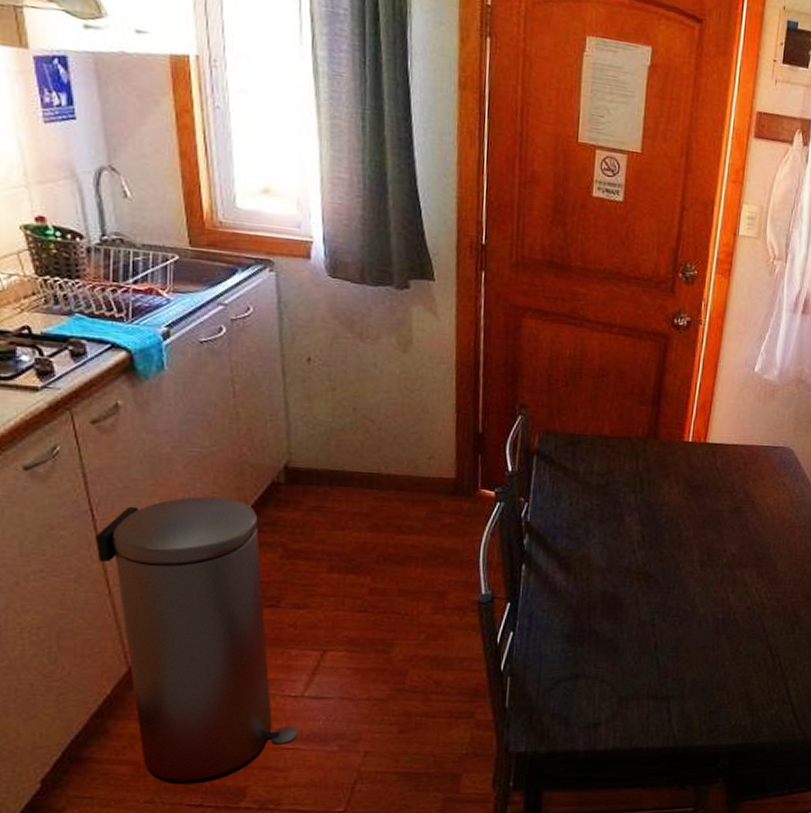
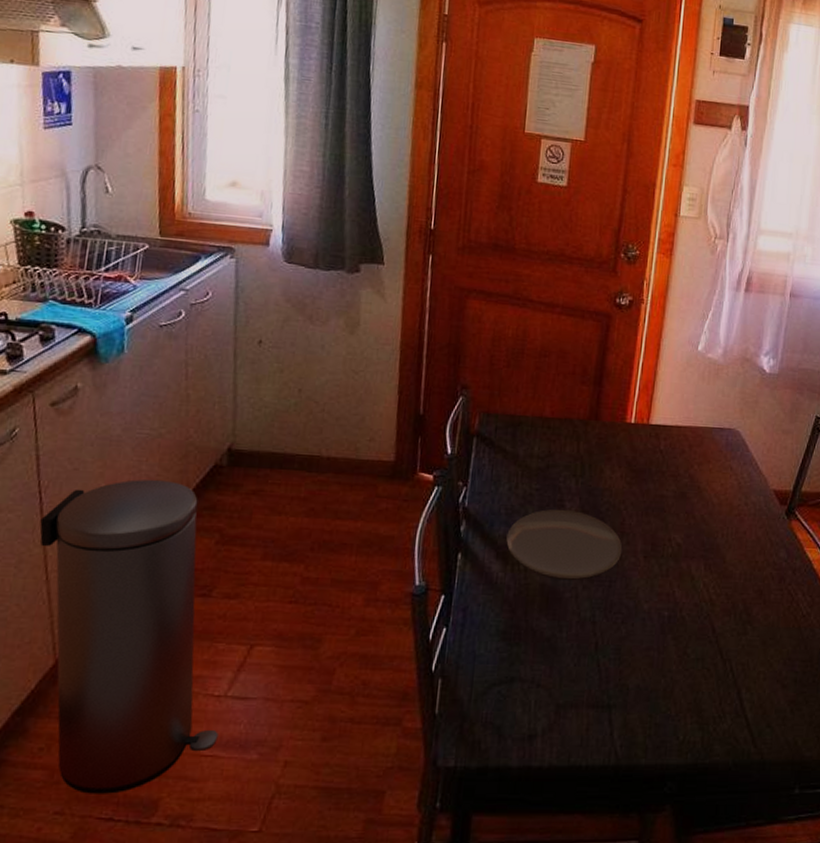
plate: none [568,523,680,588] -> present [506,509,623,580]

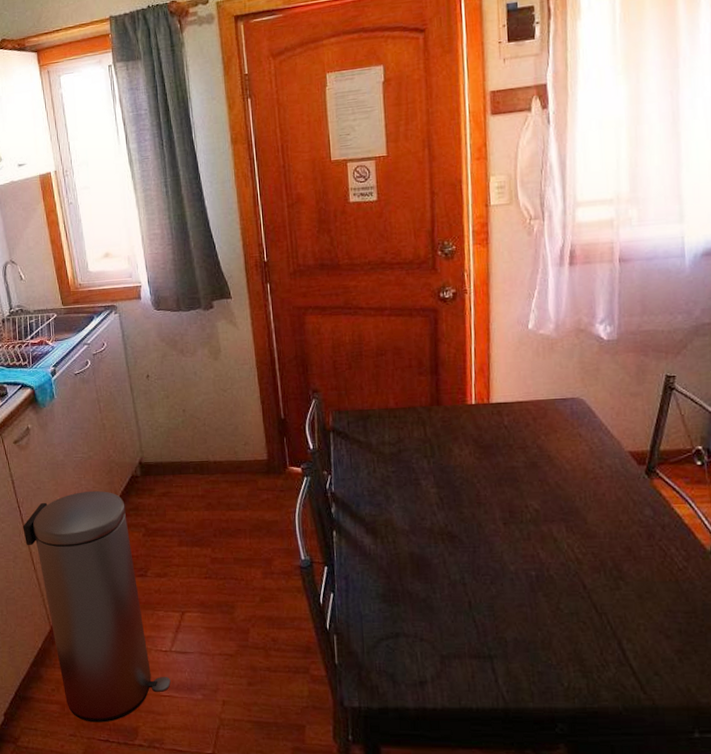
plate: present [506,509,623,580] -> none [372,487,482,548]

